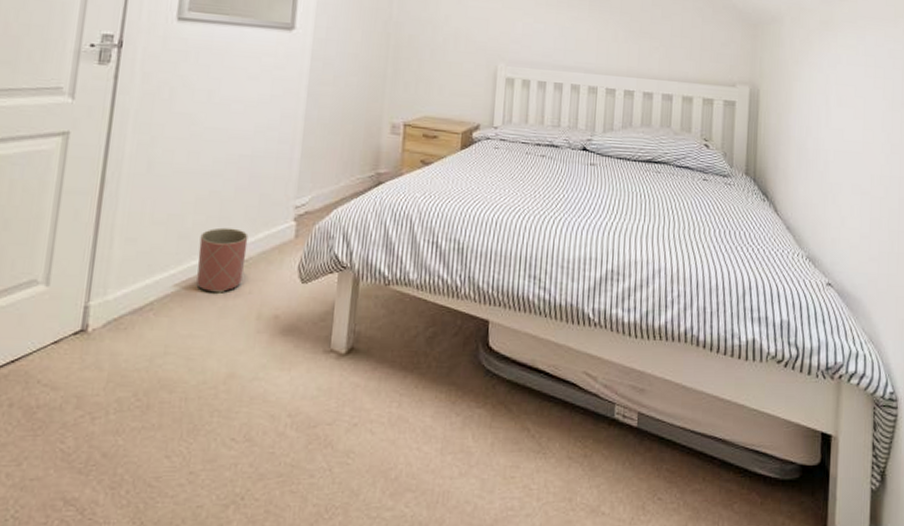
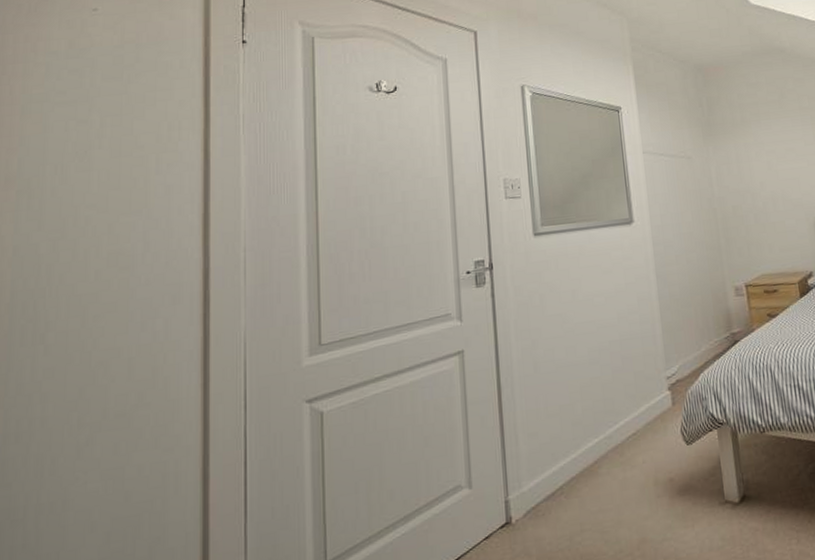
planter: present [196,227,248,293] -> none [591,407,635,469]

